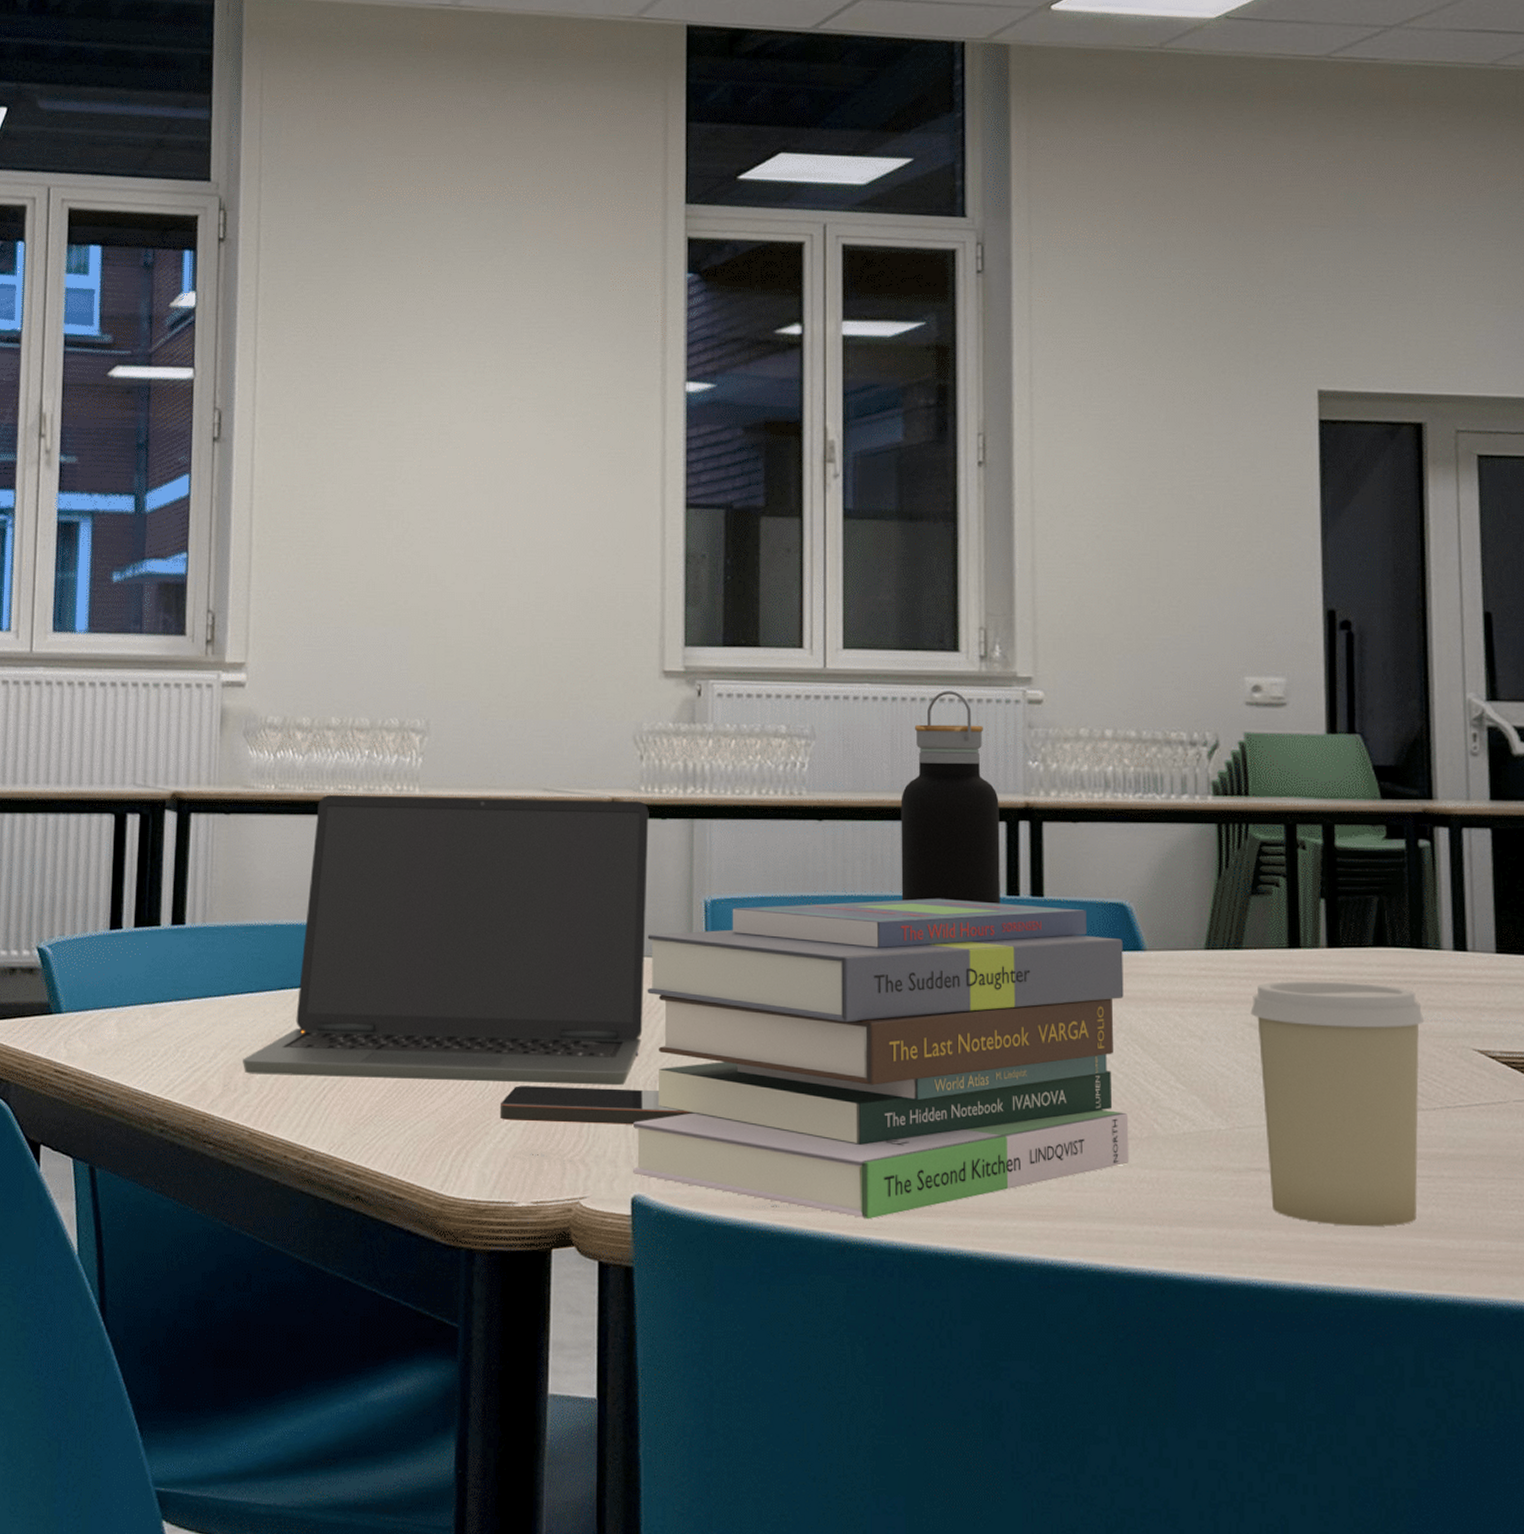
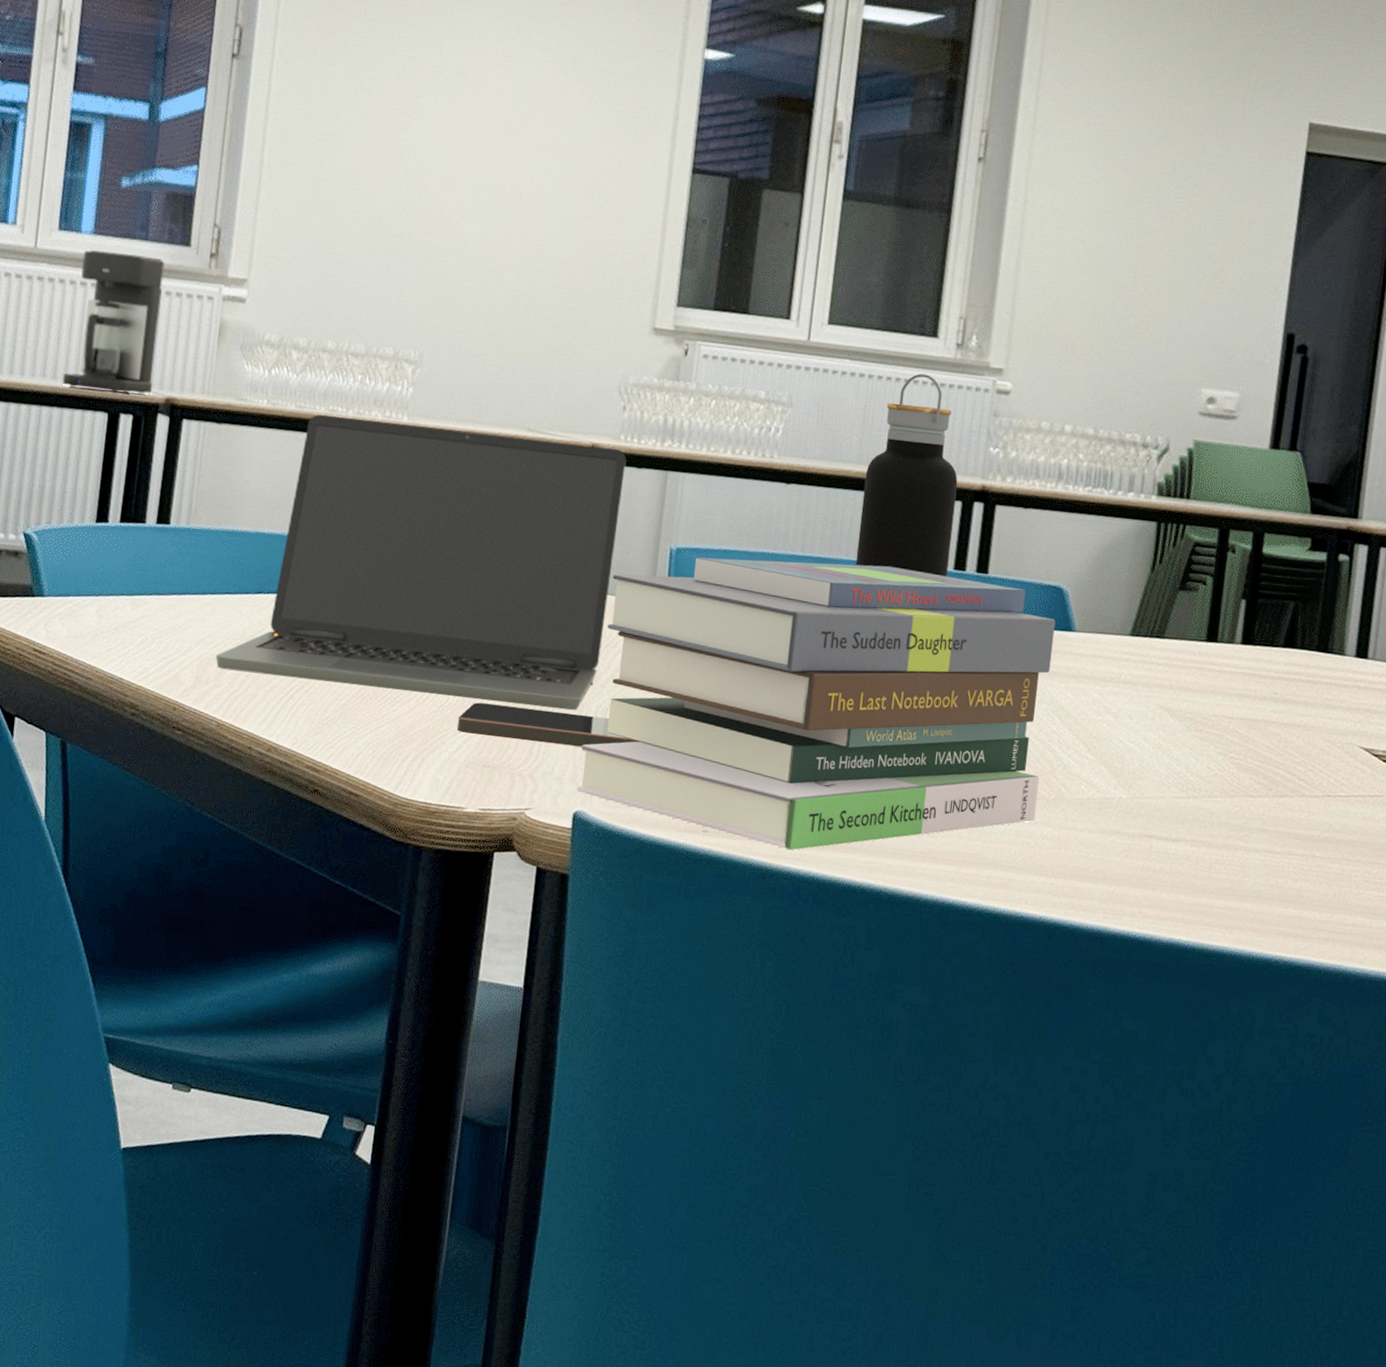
coffee maker: none [66,649,161,793] -> present [62,250,165,394]
cup: present [1250,980,1425,1227] -> none [1158,670,1320,896]

